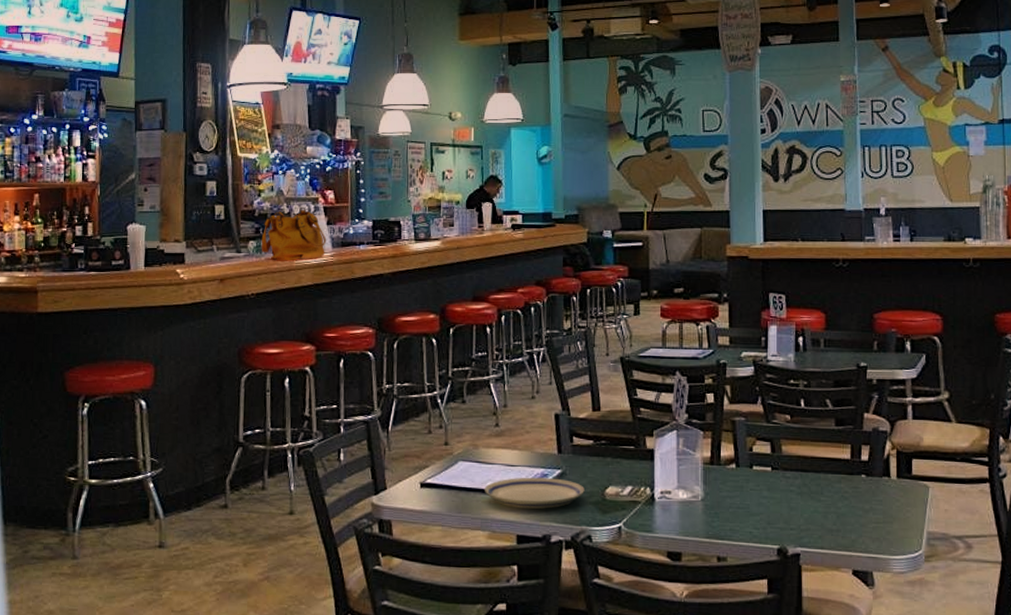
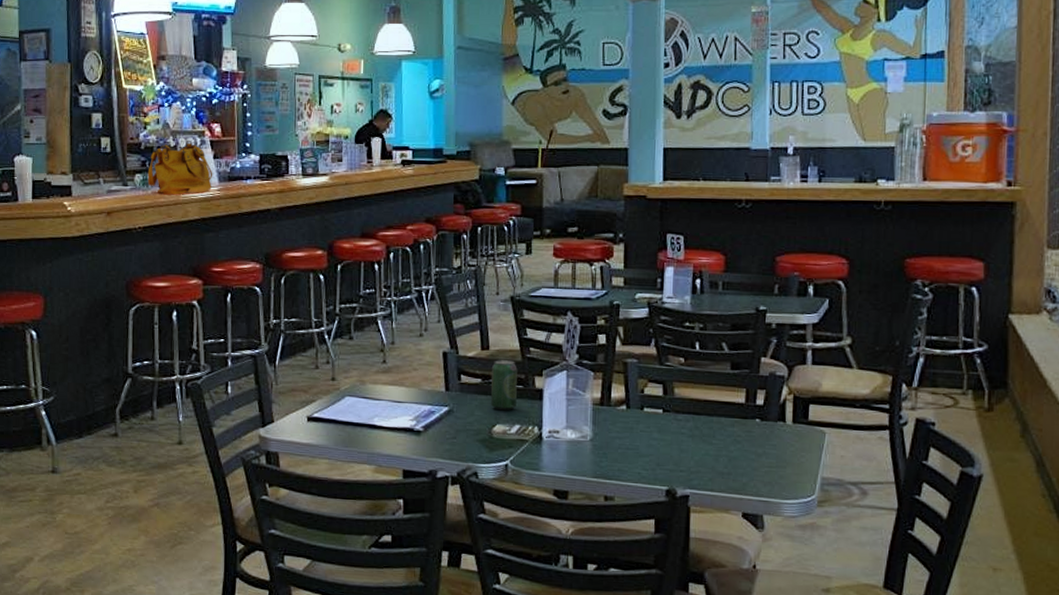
plate: present [484,477,584,510] -> none [370,413,472,446]
beverage can: none [602,421,628,472] -> present [491,360,518,411]

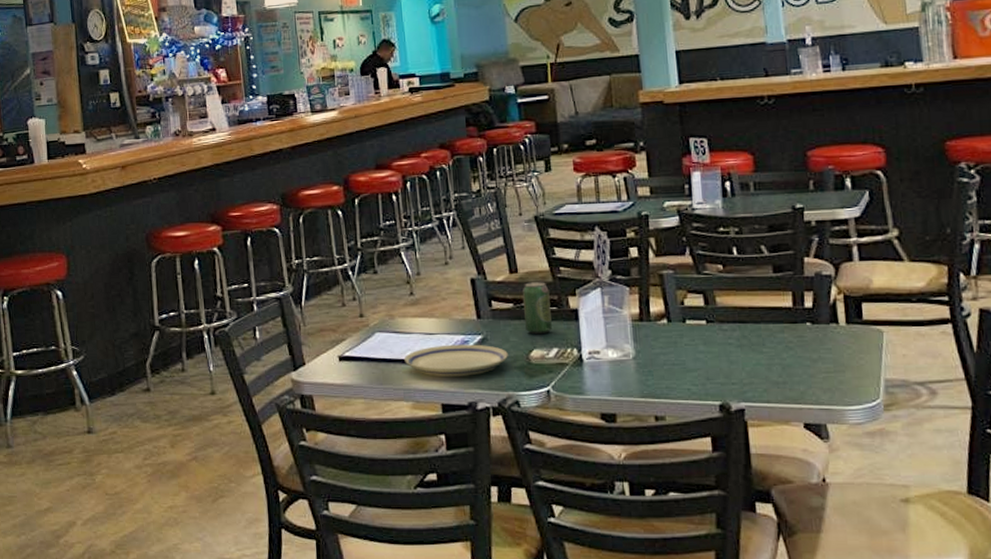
handbag: present [147,140,213,195] -> none [158,87,223,144]
plate: none [370,413,472,446] -> present [404,344,508,378]

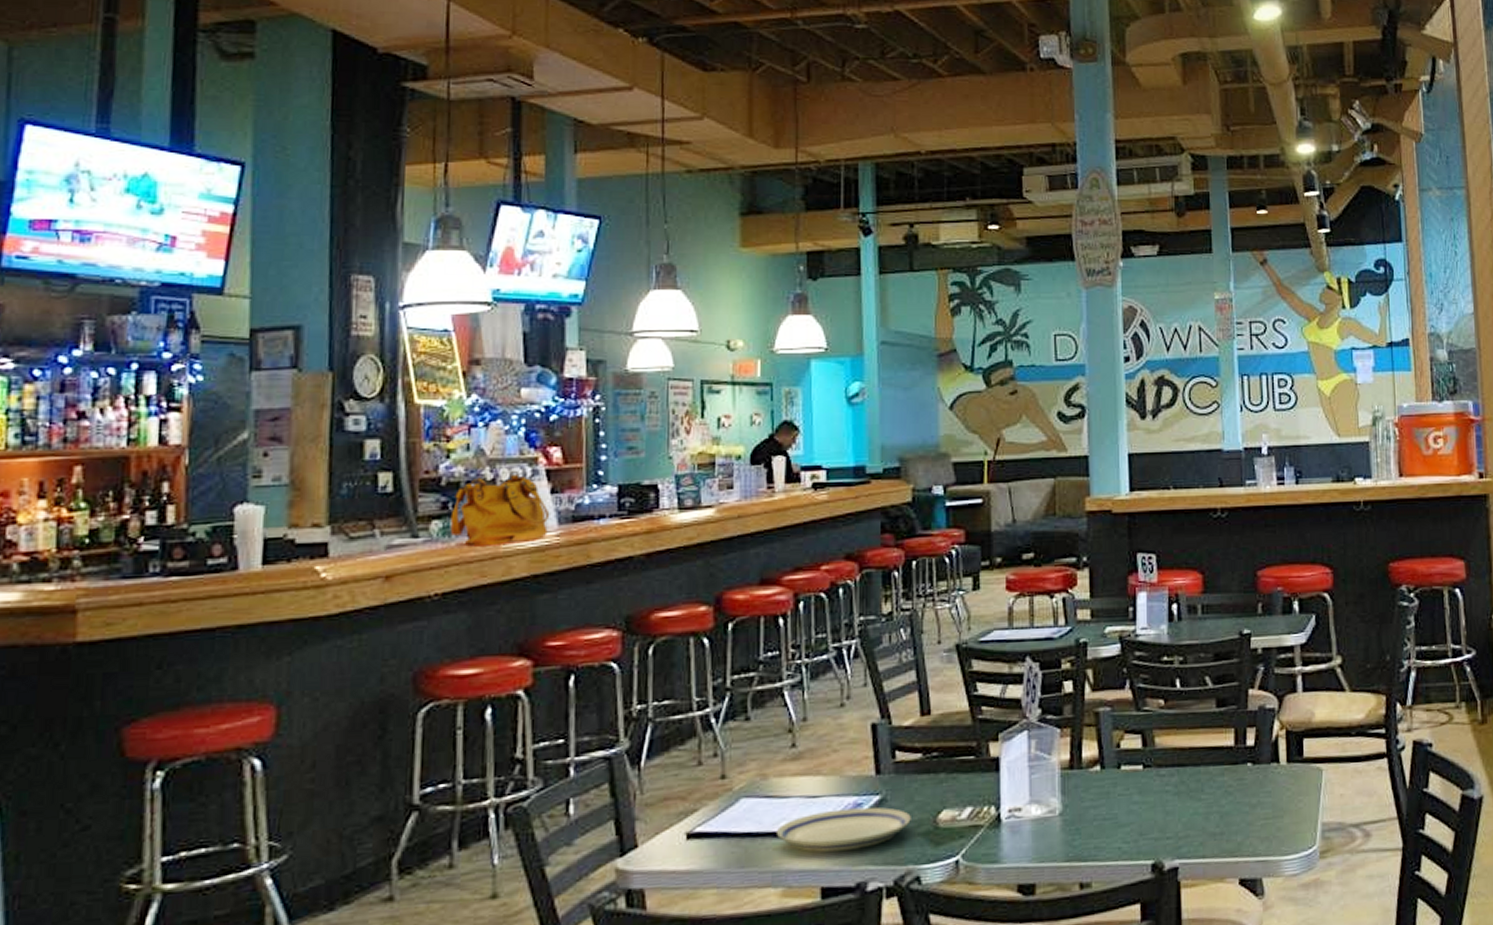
handbag: none [158,87,223,144] -> present [450,470,550,547]
beverage can: present [522,282,552,335] -> none [934,725,967,792]

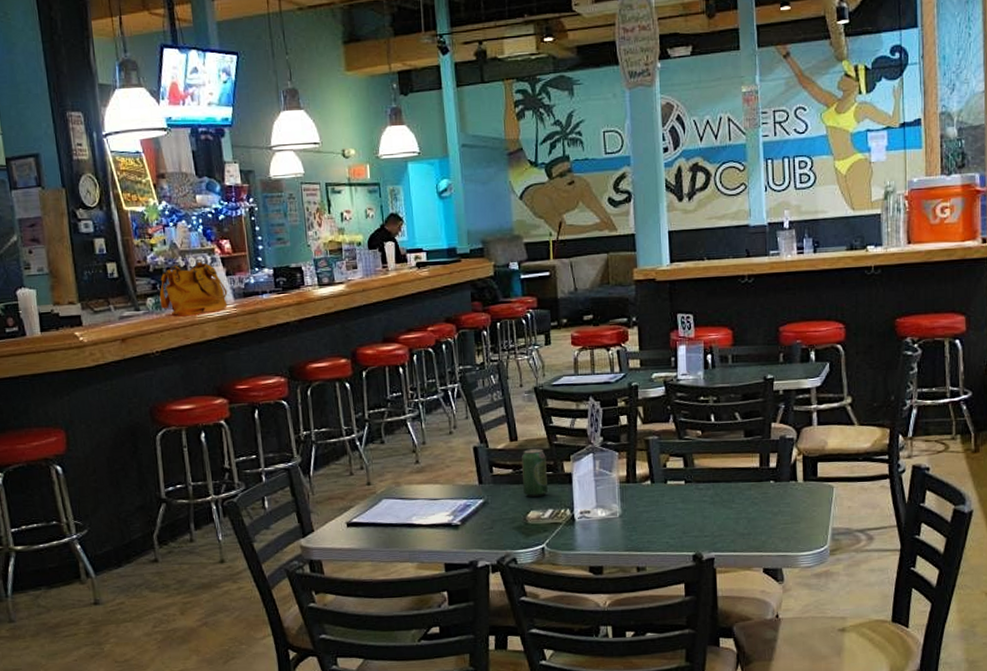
plate: present [776,807,911,852] -> none [409,507,507,539]
beverage can: none [934,725,967,792] -> present [521,449,548,498]

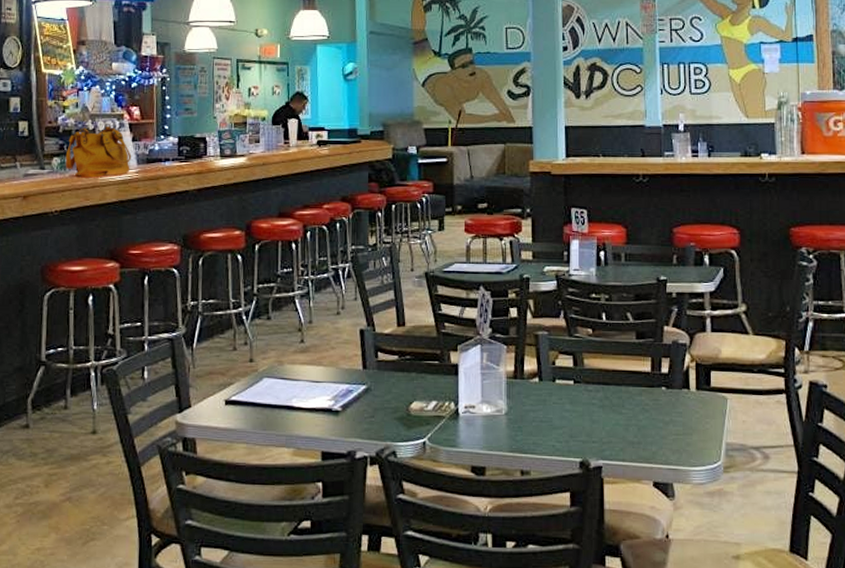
beverage can: present [521,449,548,498] -> none [407,336,433,388]

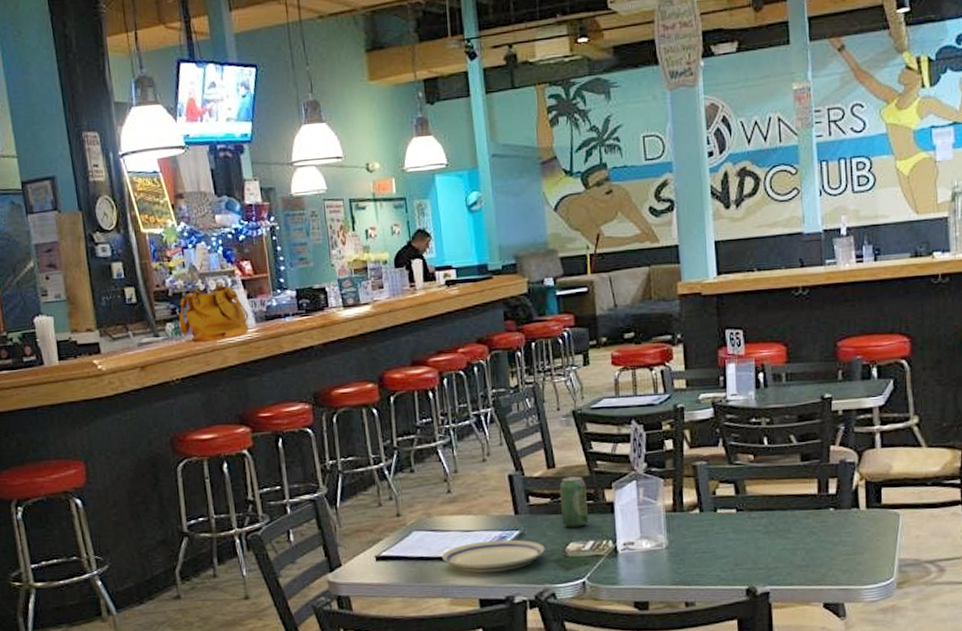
plate: none [289,393,389,426] -> present [441,539,545,573]
beverage can: none [407,336,433,388] -> present [559,476,588,529]

